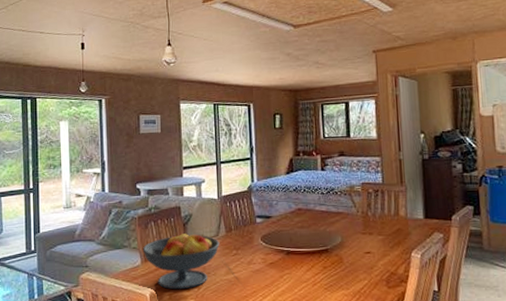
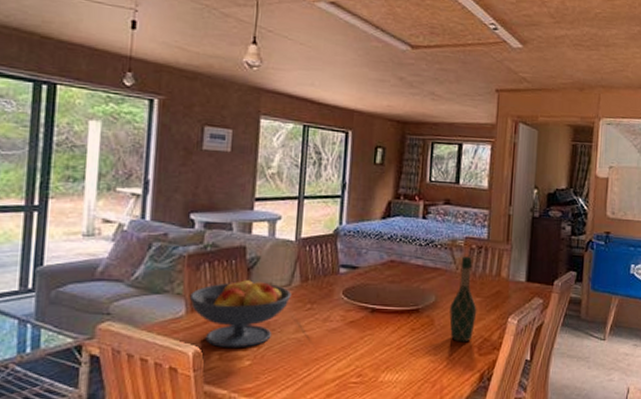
wine bottle: none [356,200,381,277] -> present [449,256,477,342]

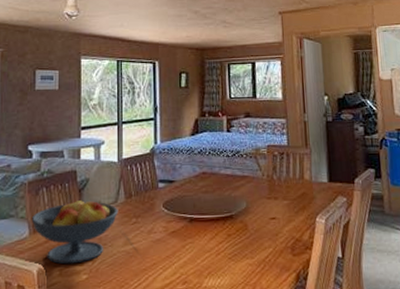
wine bottle: present [449,256,477,342] -> none [261,163,286,244]

